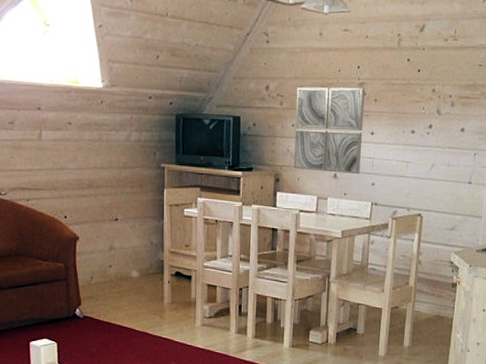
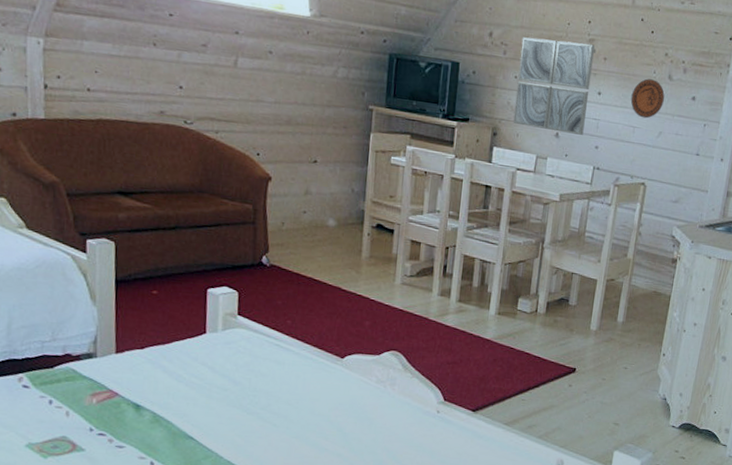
decorative plate: none [402,115,434,153] -> present [630,78,665,119]

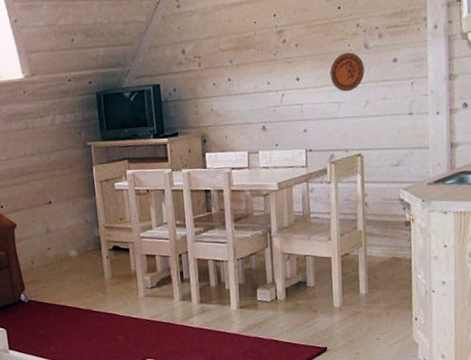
wall art: present [513,37,595,135] -> none [213,35,289,128]

